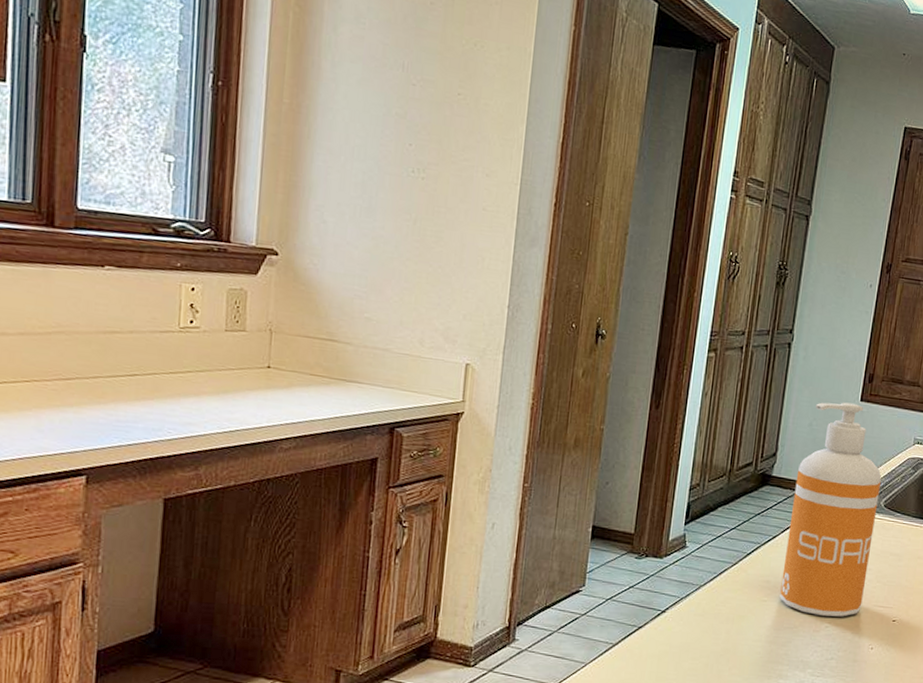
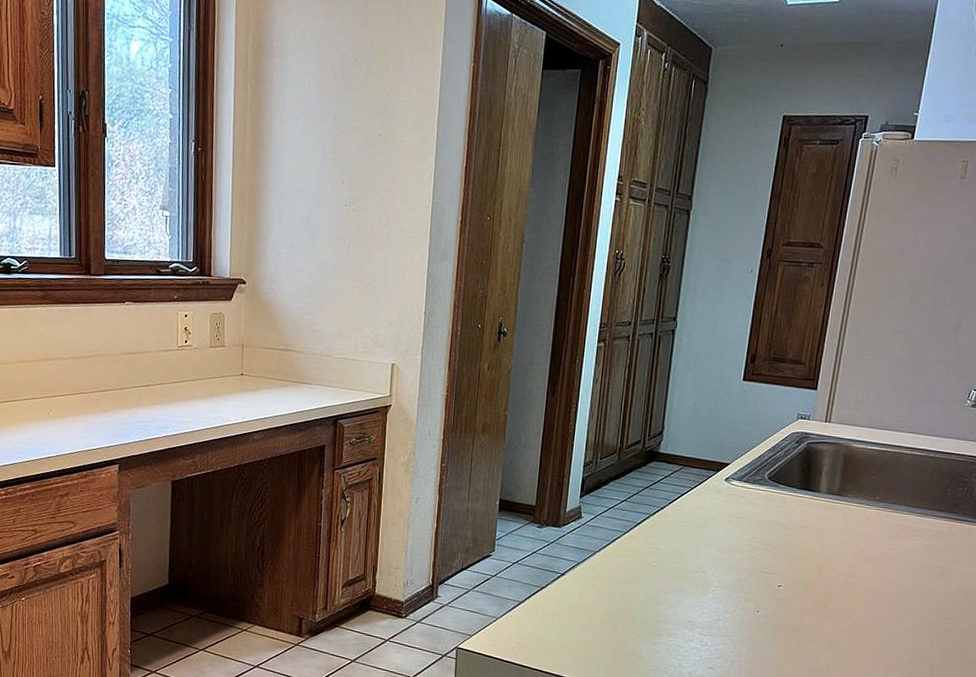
soap dispenser: present [780,402,882,617] -> none [668,382,765,582]

